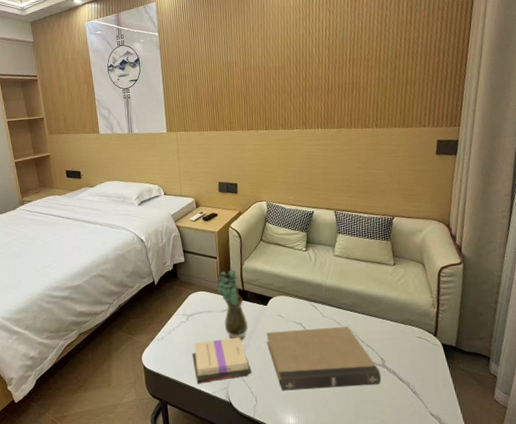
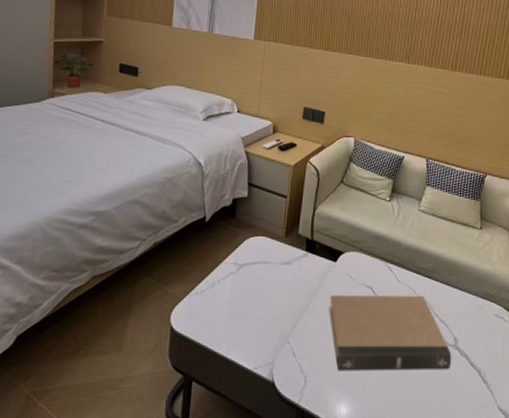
potted plant: none [19,164,48,196] -> present [55,50,95,88]
books: present [191,337,252,384] -> none [235,298,306,356]
vase: present [216,267,248,341] -> none [280,210,310,303]

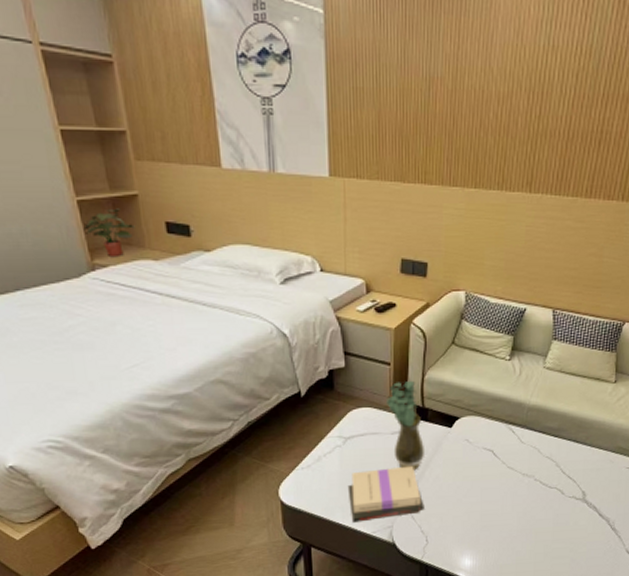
books: none [235,298,306,356] -> present [347,465,424,523]
vase: none [280,210,310,303] -> present [387,377,424,471]
book: present [329,295,452,371] -> none [447,454,580,530]

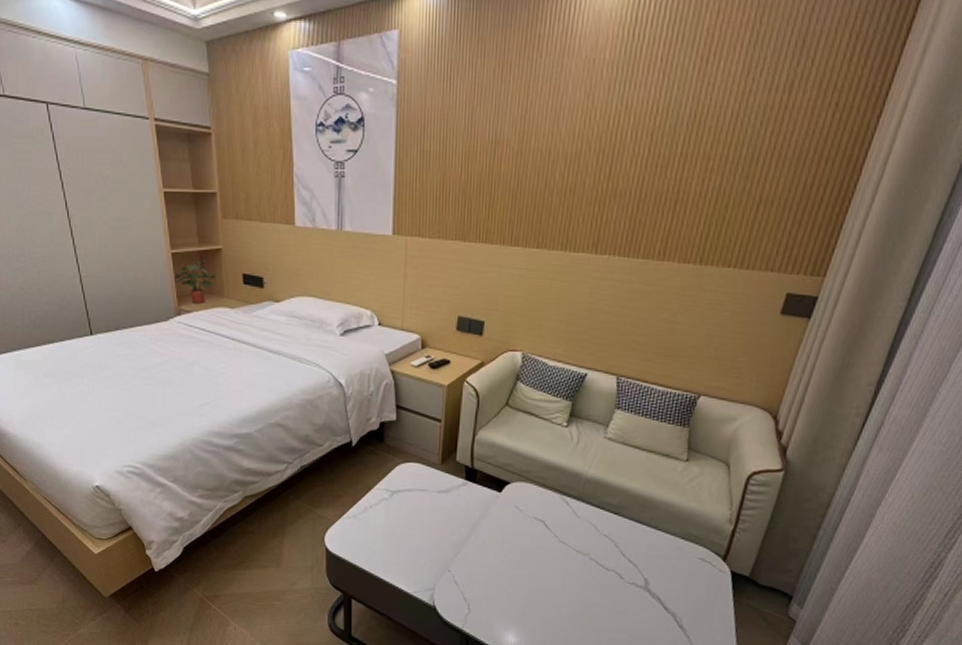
books: present [347,465,424,523] -> none [391,527,468,580]
vase: present [387,377,424,471] -> none [435,436,471,533]

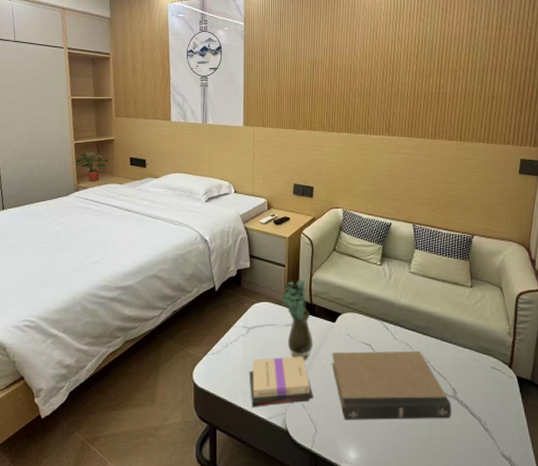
books: none [391,527,468,580] -> present [249,355,313,407]
vase: none [435,436,471,533] -> present [282,277,313,361]
book: none [494,527,641,610] -> present [332,350,452,420]

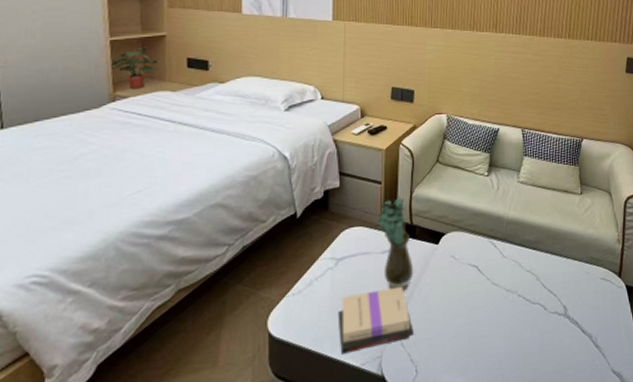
book: present [332,350,452,420] -> none [435,267,563,356]

